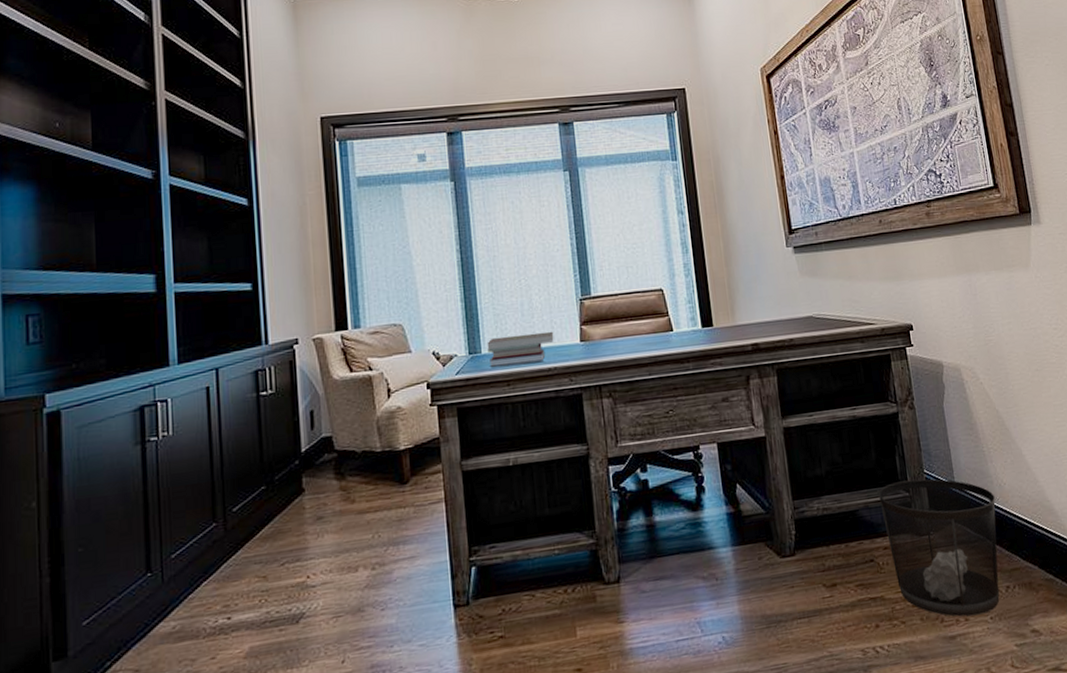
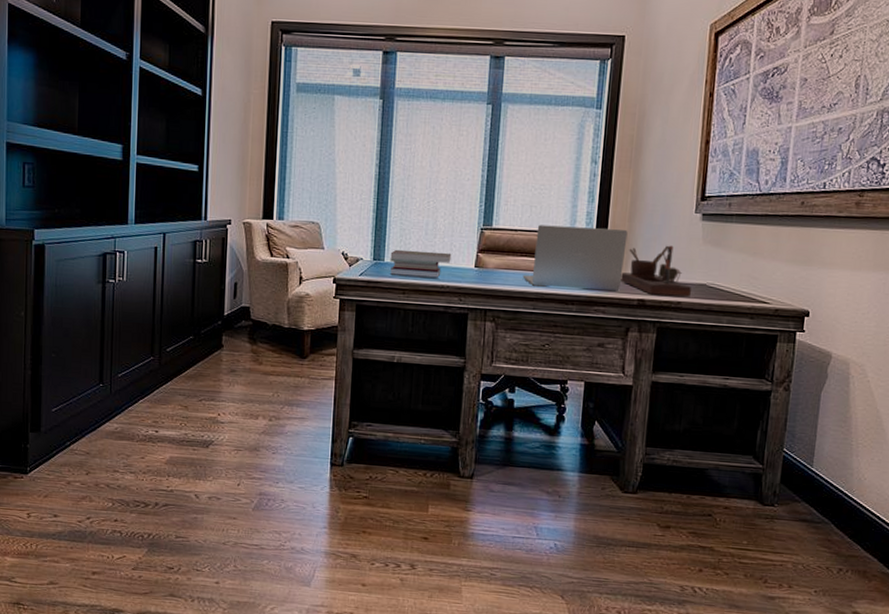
laptop: none [632,275,732,350] -> present [522,224,628,291]
desk organizer: none [730,283,801,337] -> present [620,245,691,297]
waste bin: present [877,479,1000,617] -> none [730,453,851,586]

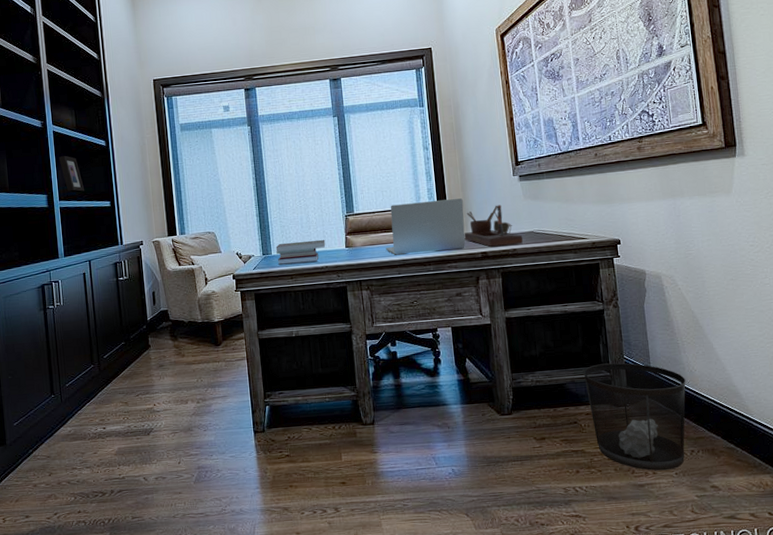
picture frame: none [142,99,170,149] -> present [58,155,85,193]
waste bin: none [730,453,851,586] -> present [583,362,686,471]

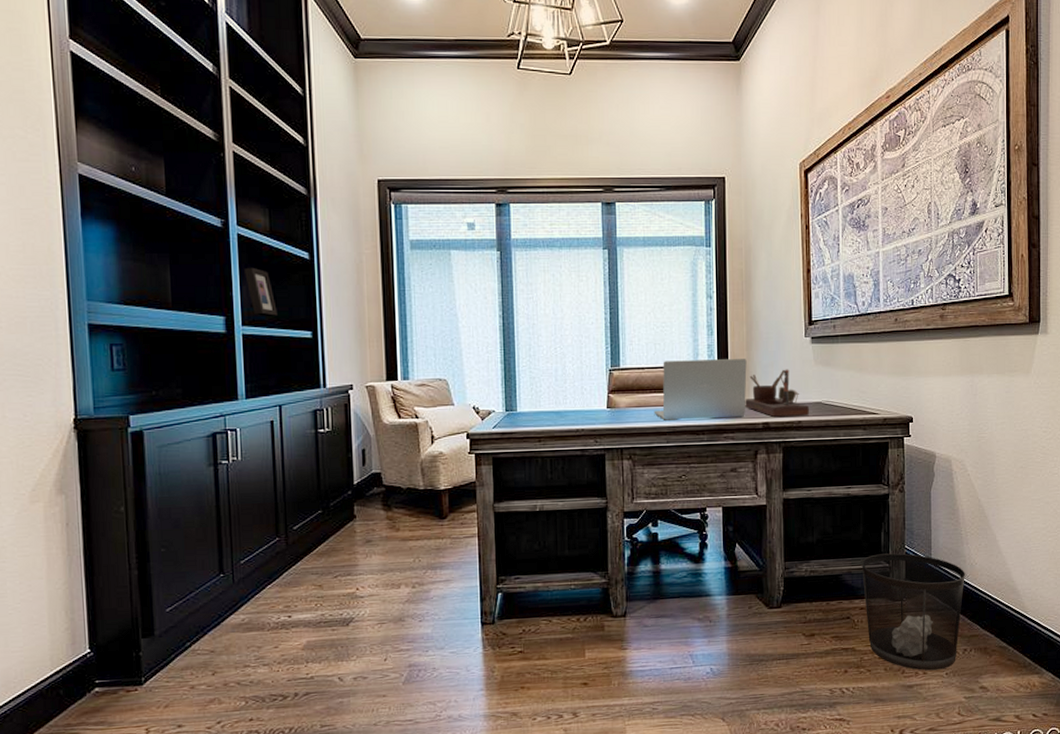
books: present [276,239,326,265] -> none [522,396,583,425]

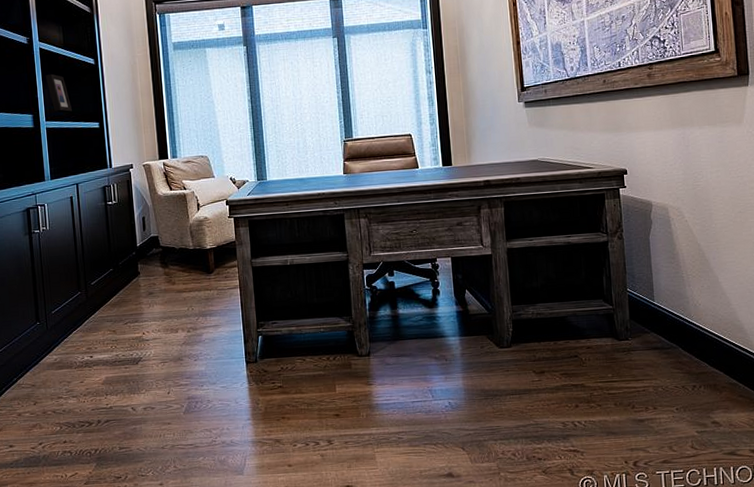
laptop: present [654,359,747,420] -> none [384,125,468,183]
desk organizer: present [745,369,809,417] -> none [466,131,527,175]
waste bin: present [861,553,965,671] -> none [585,295,690,406]

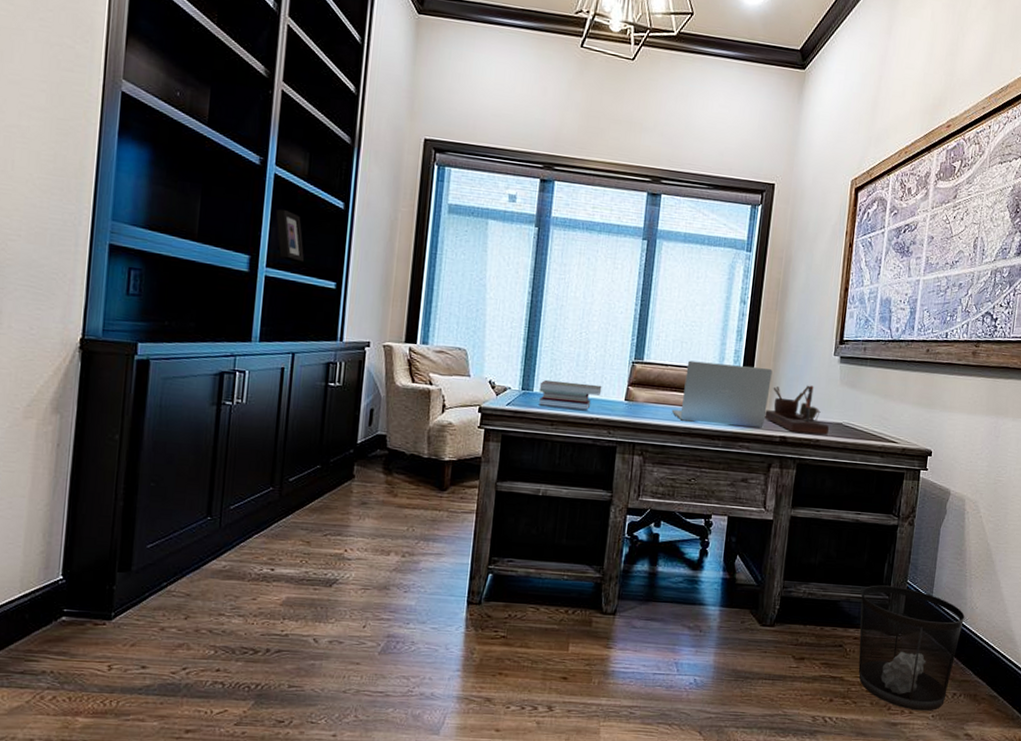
books: none [271,165,323,191] -> present [539,379,602,411]
laptop: none [384,125,468,183] -> present [671,360,773,427]
desk organizer: none [466,131,527,175] -> present [764,385,829,435]
waste bin: none [585,295,690,406] -> present [858,585,965,711]

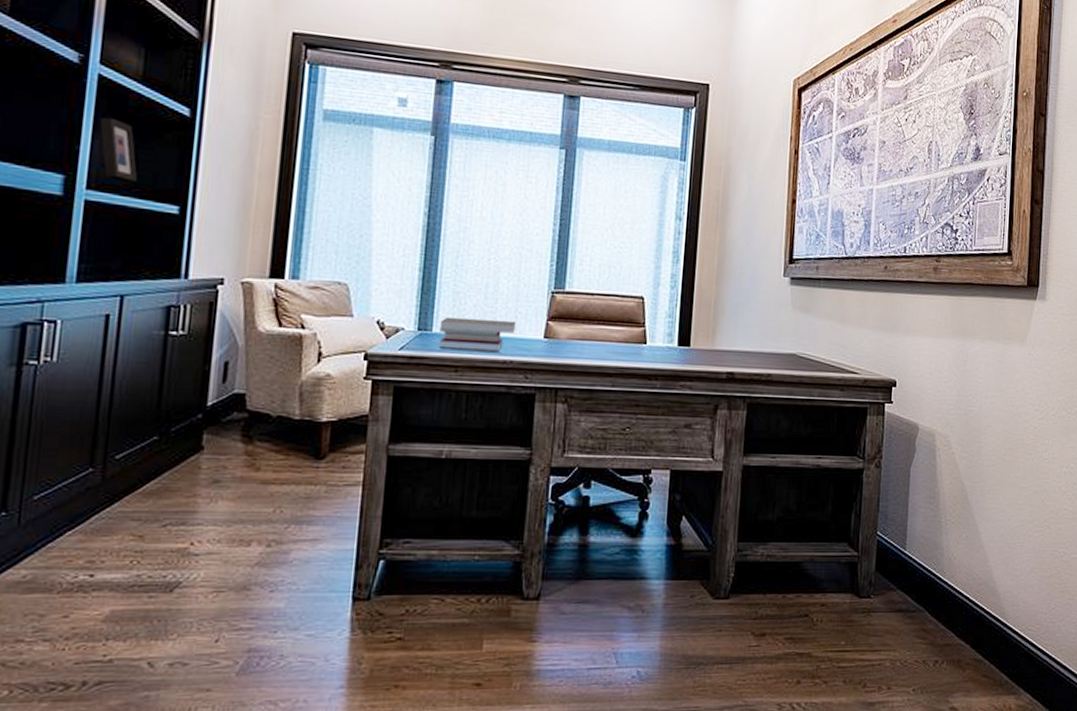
laptop: present [671,360,773,427] -> none [600,288,715,363]
desk organizer: present [764,385,829,435] -> none [708,311,781,368]
waste bin: present [858,585,965,711] -> none [826,540,942,685]

